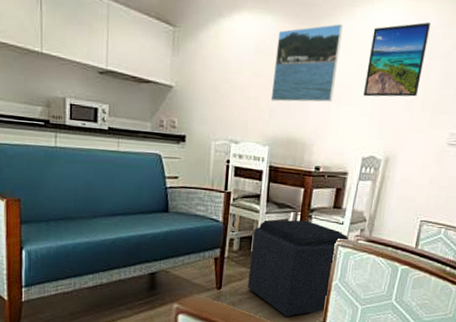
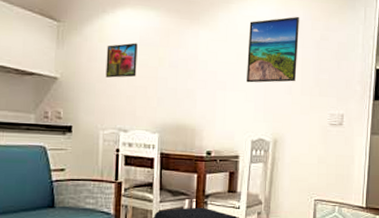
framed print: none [219,50,253,88] -> present [105,42,138,78]
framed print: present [270,24,343,102] -> none [157,18,221,90]

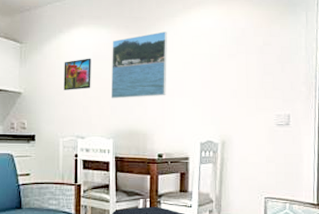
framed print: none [157,18,221,90] -> present [110,31,167,99]
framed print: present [247,16,300,83] -> none [193,24,243,89]

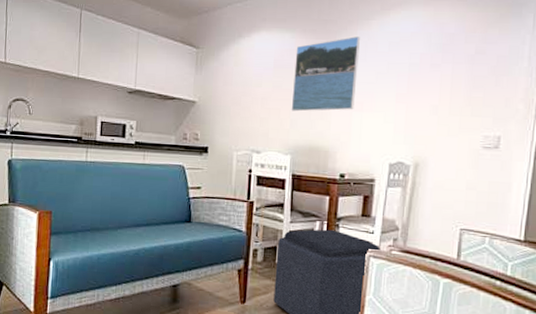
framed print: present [63,58,91,90] -> none [240,65,272,101]

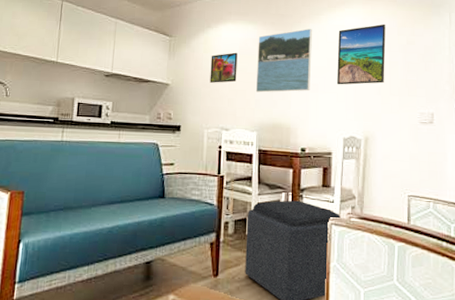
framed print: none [240,65,272,101] -> present [210,52,238,83]
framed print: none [386,29,452,103] -> present [337,24,386,85]

